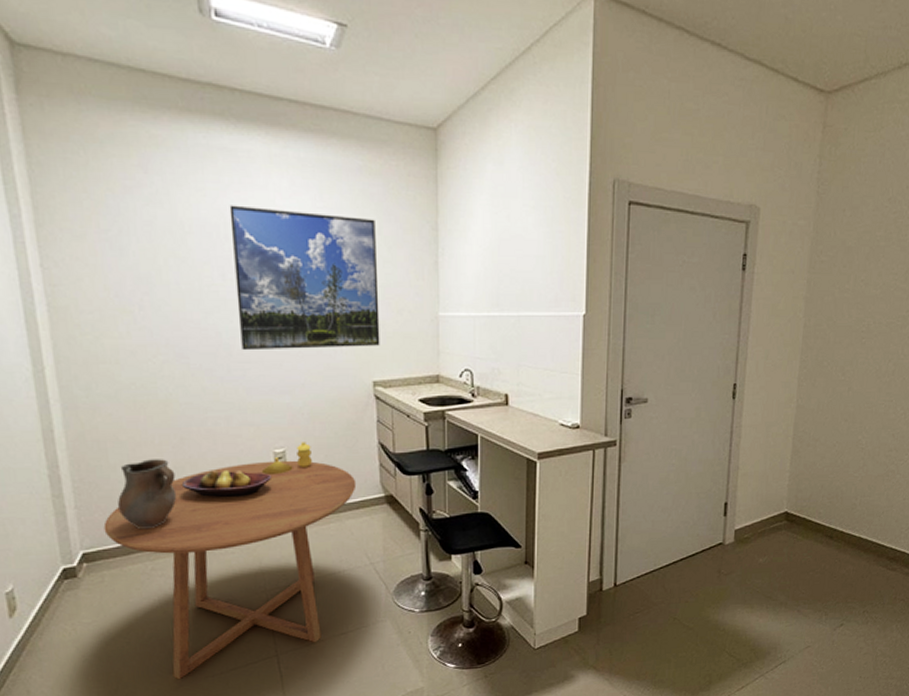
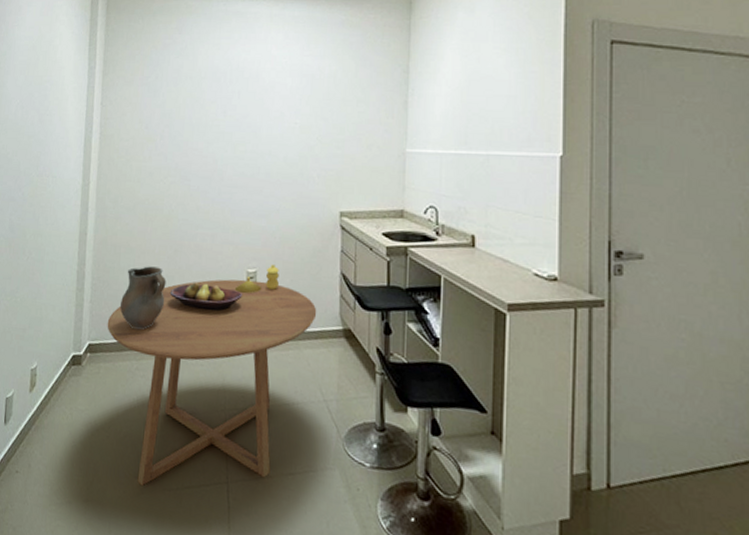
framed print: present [229,205,380,351] -> none [232,55,352,179]

